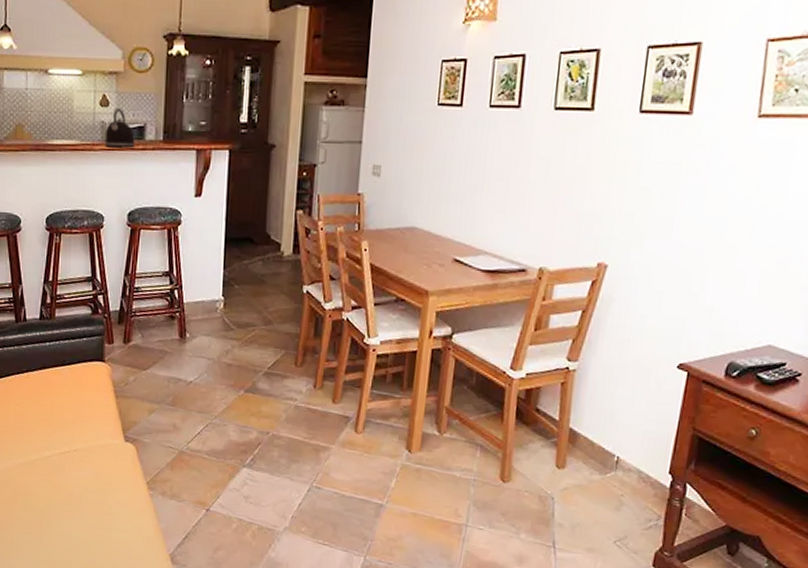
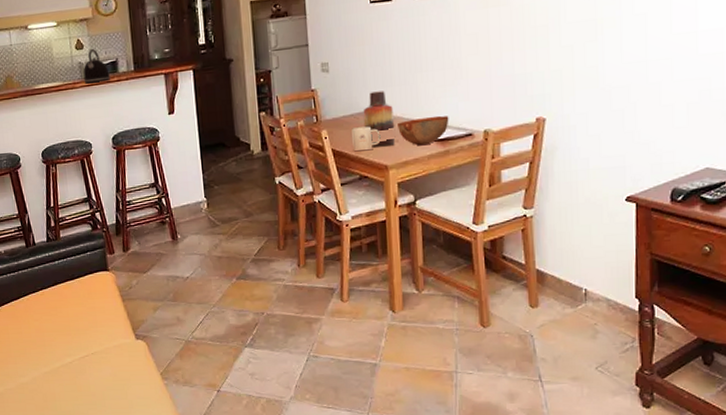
mug: none [392,243,426,271] -> present [351,126,381,152]
vase: none [409,206,444,270] -> present [363,91,395,148]
bowl: none [445,243,504,275] -> present [396,115,449,146]

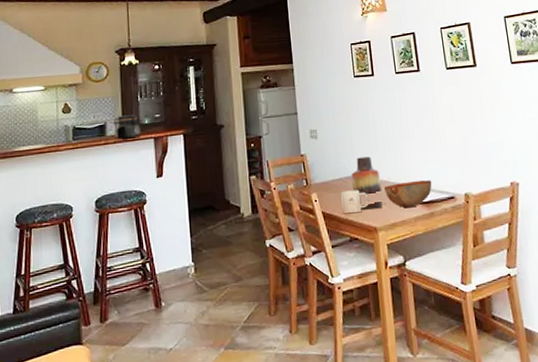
kettle: present [83,48,111,84] -> none [68,112,98,147]
jar: none [124,50,152,77] -> present [113,114,141,140]

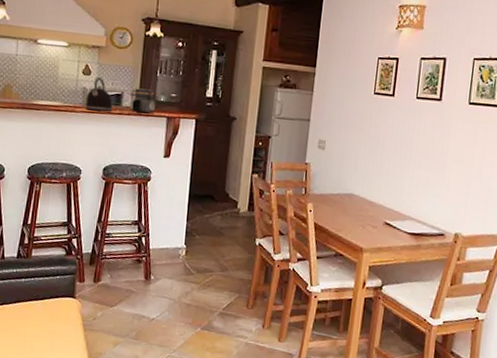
kettle: none [68,112,98,147] -> present [85,76,113,113]
mug: present [340,190,369,215] -> none [333,206,362,231]
vase: present [351,156,383,210] -> none [347,177,377,231]
bowl: present [383,179,432,208] -> none [378,210,426,237]

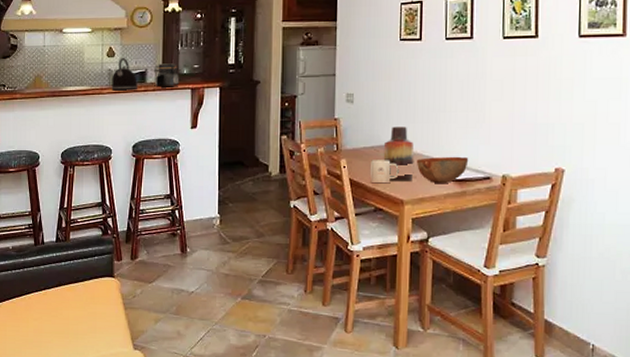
mug: none [333,206,362,231] -> present [369,160,399,184]
vase: none [347,177,377,231] -> present [383,126,413,181]
bowl: none [378,210,426,237] -> present [416,156,469,184]

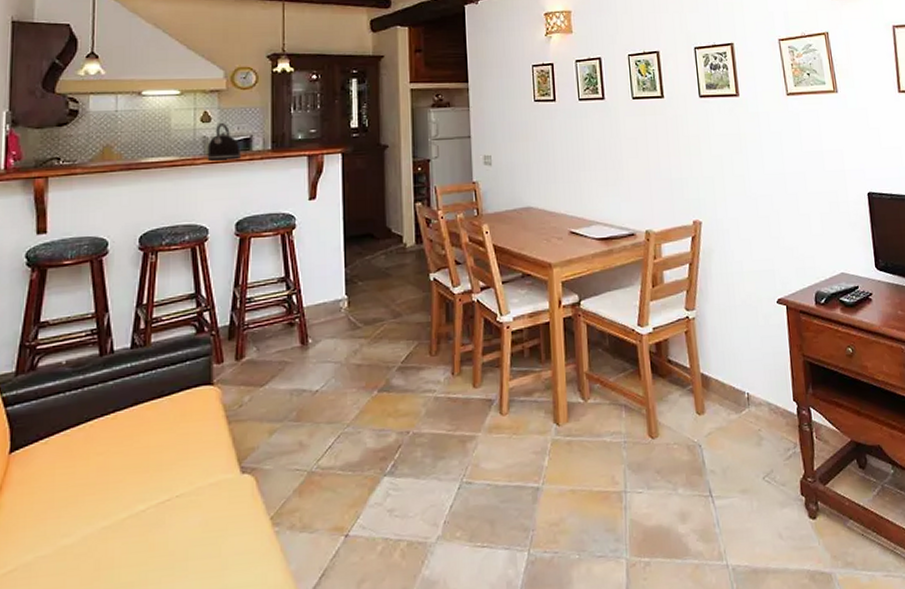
jar: present [153,63,180,89] -> none [260,128,293,157]
mug: present [369,160,399,184] -> none [513,222,544,248]
vase: present [383,126,413,181] -> none [526,187,559,244]
bowl: present [416,156,469,184] -> none [560,214,612,244]

